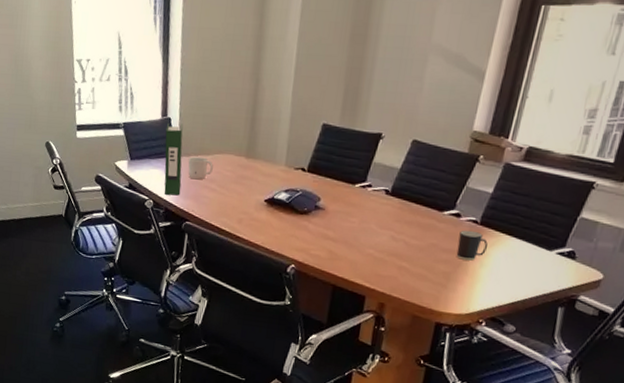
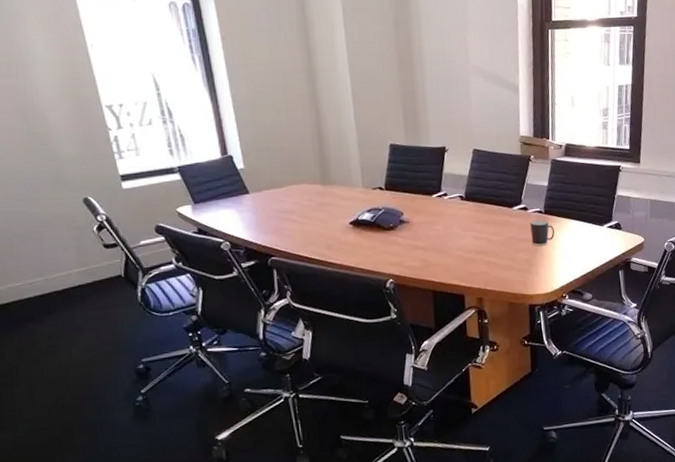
binder: present [164,122,183,196] -> none [229,159,259,234]
mug: present [188,156,213,180] -> none [260,190,290,214]

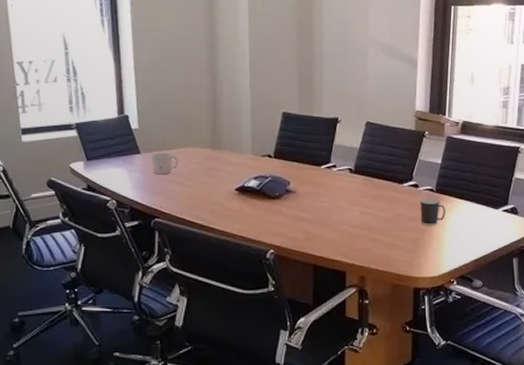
mug: none [260,190,290,214] -> present [151,152,178,175]

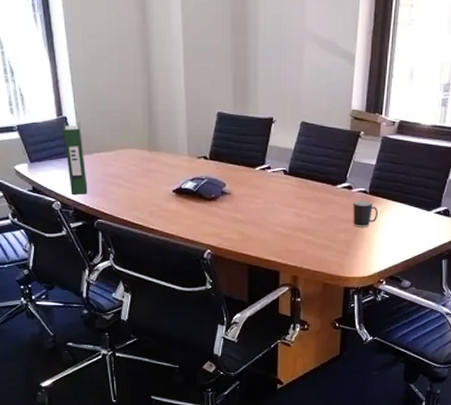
binder: none [124,120,146,193] -> present [63,121,88,195]
mug: present [151,152,178,175] -> none [91,154,117,177]

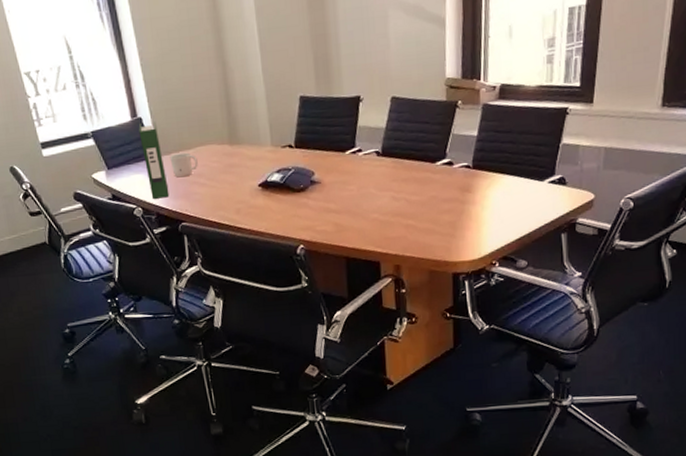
mug: none [91,154,117,177] -> present [169,152,198,178]
mug: present [353,200,378,227] -> none [456,175,484,206]

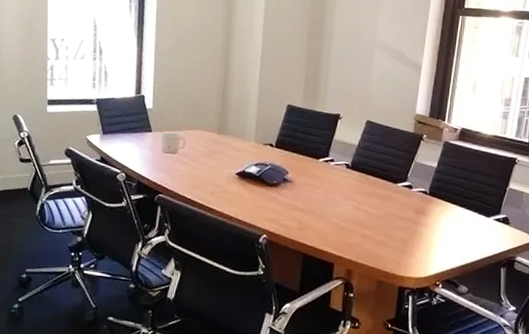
binder: present [138,121,170,199] -> none [137,99,157,169]

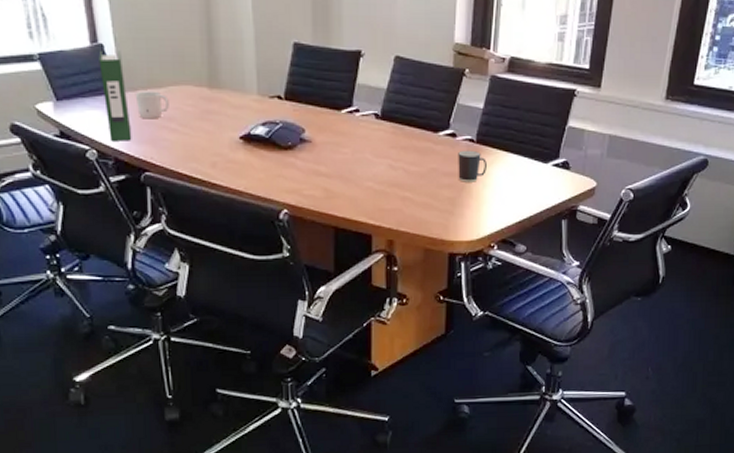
binder: none [137,99,157,169] -> present [98,50,132,141]
mug: none [411,200,437,228] -> present [458,150,487,182]

